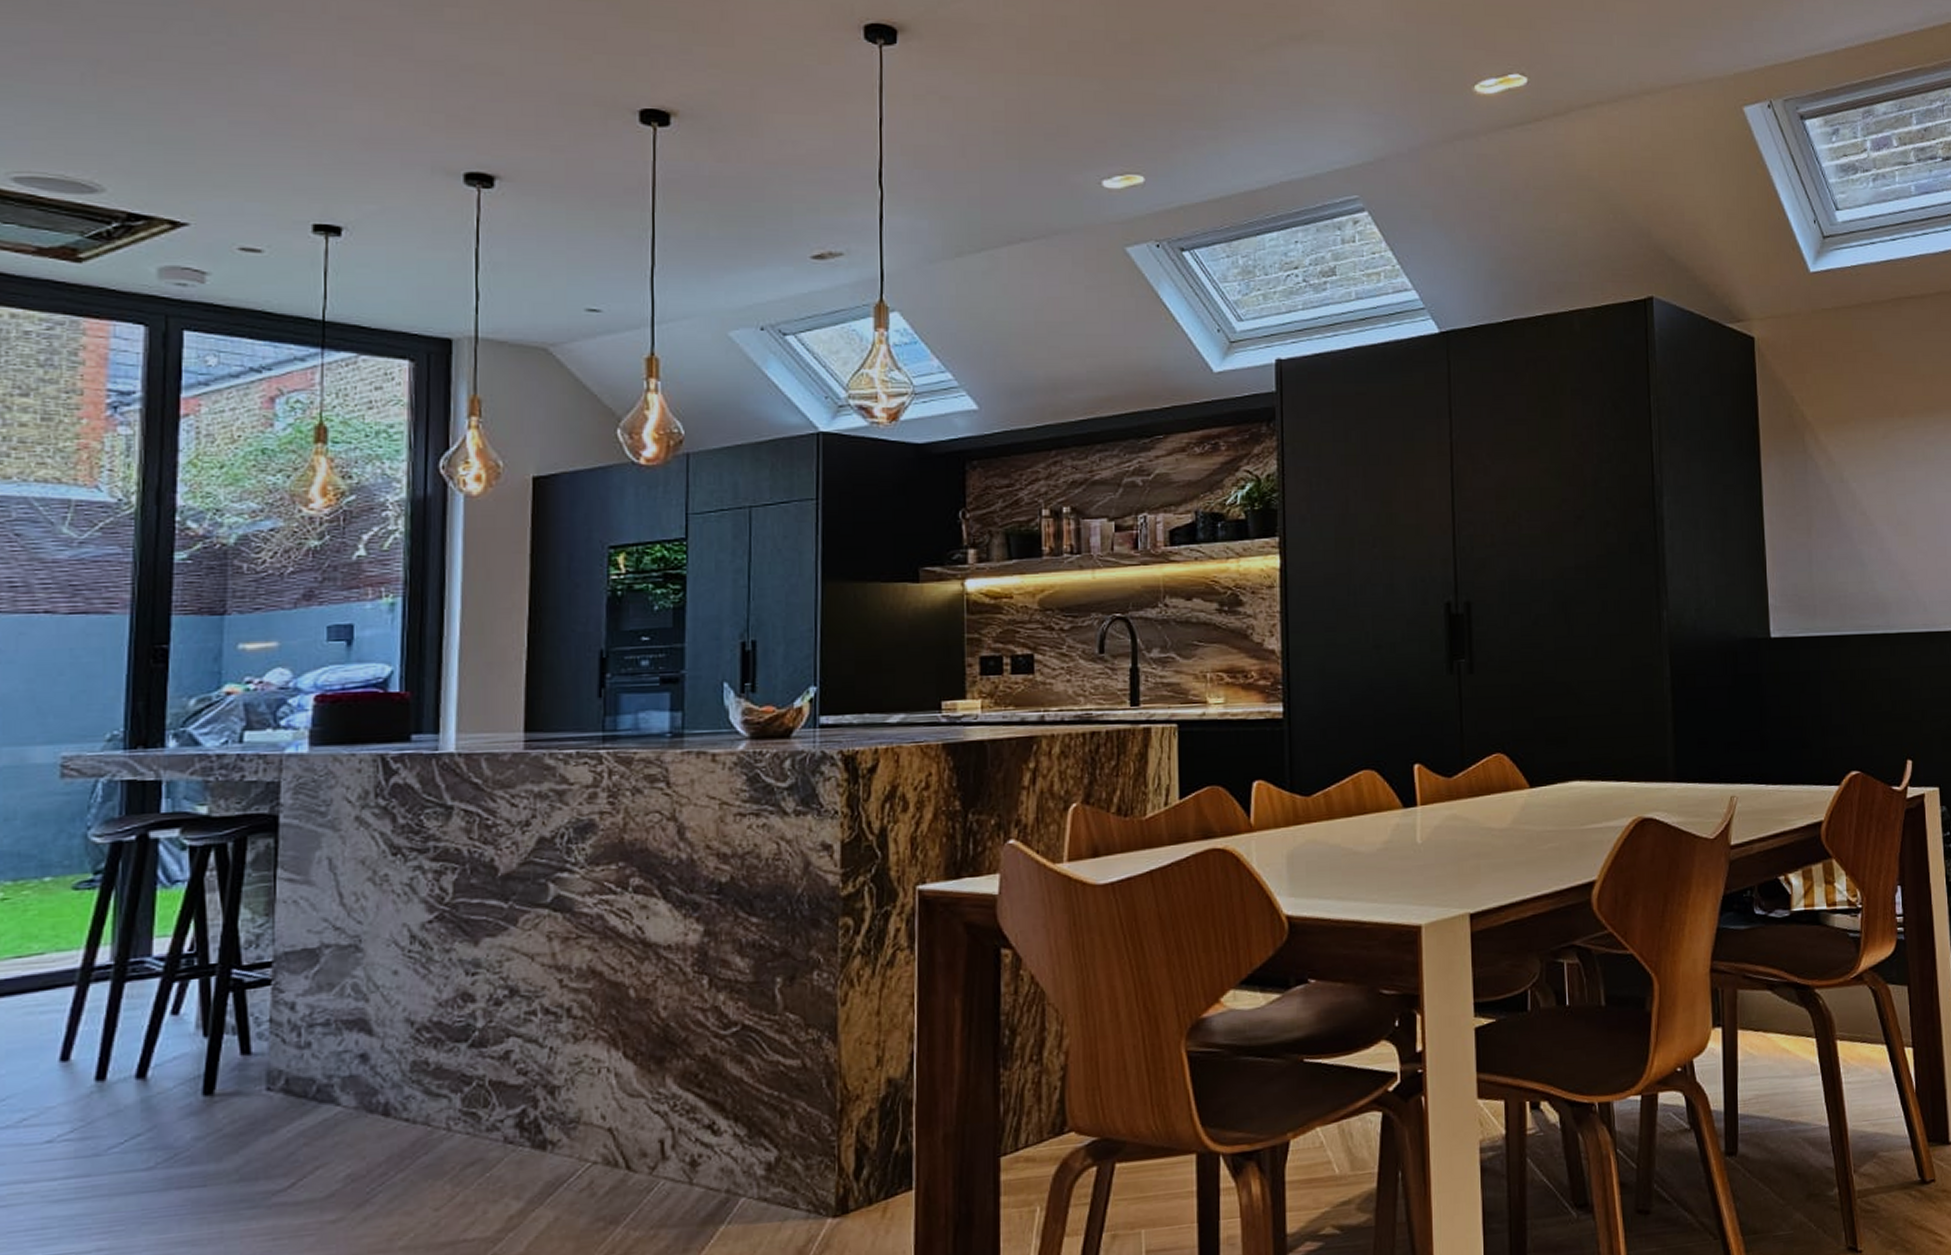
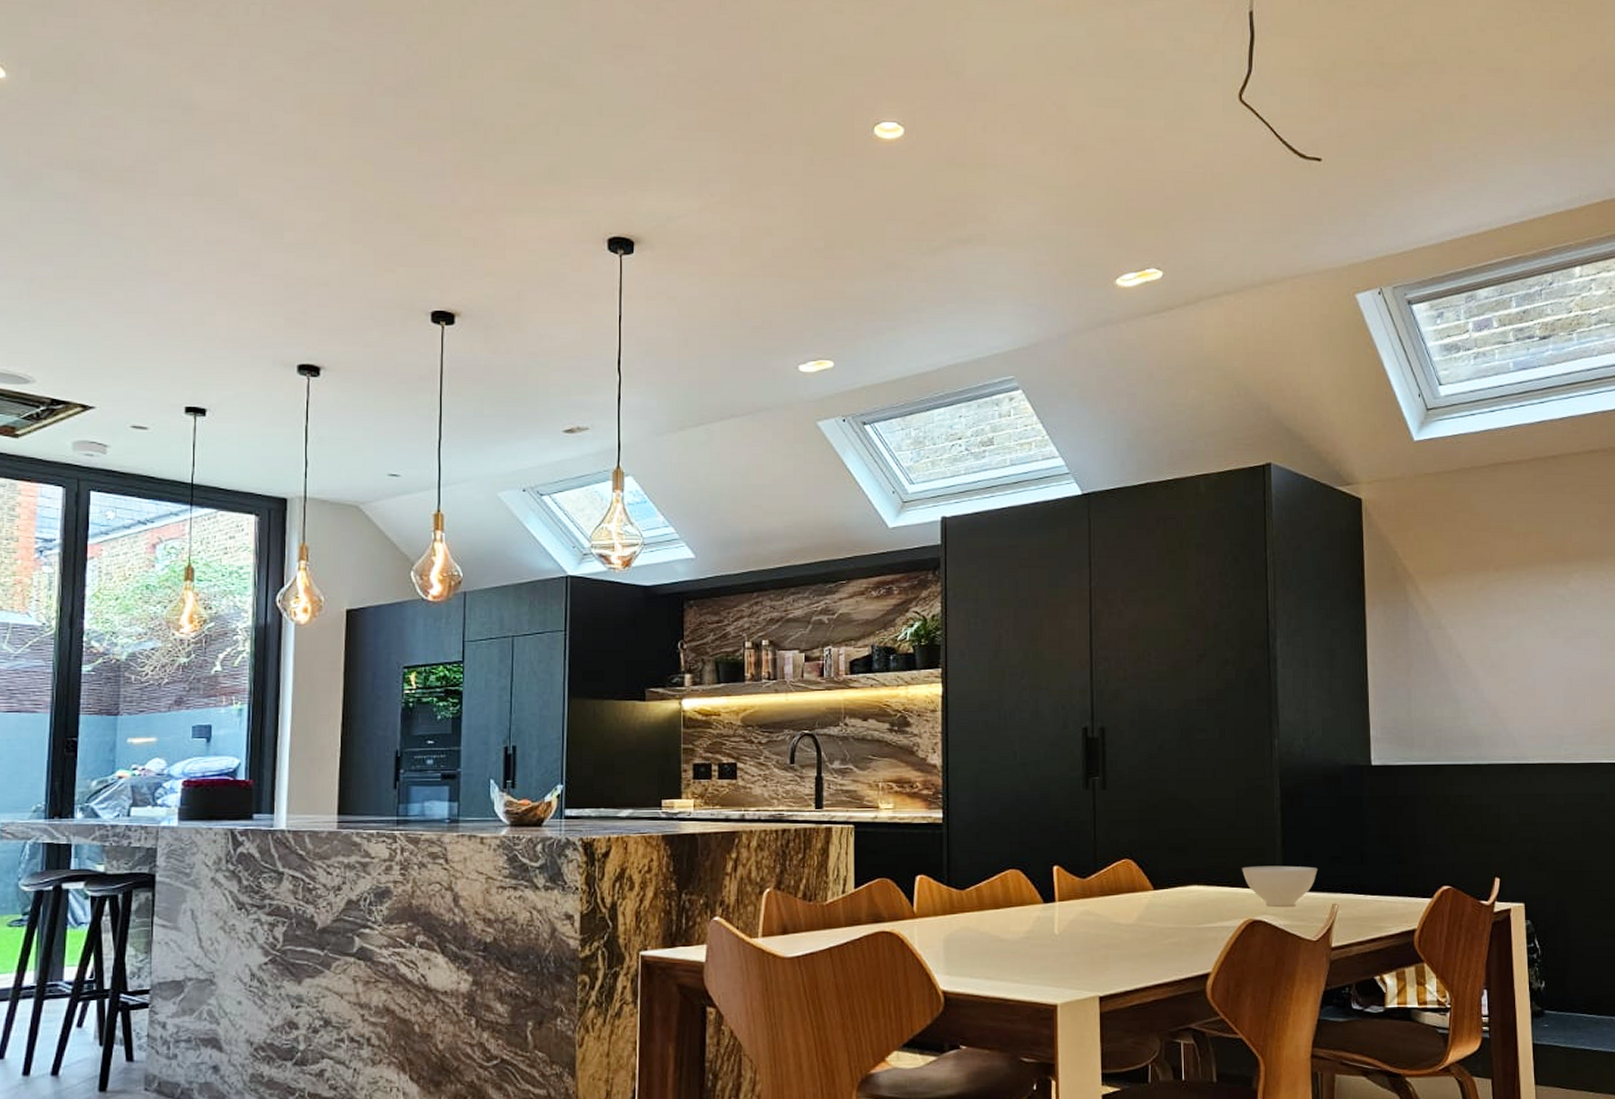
bowl: none [1628,754,1714,803] -> present [1241,865,1318,908]

